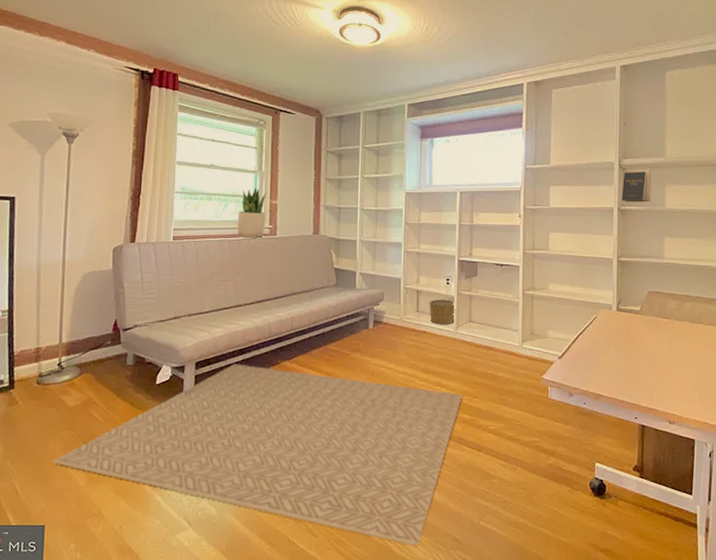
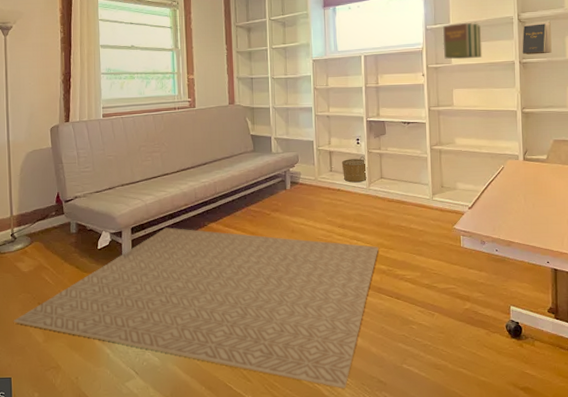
planter: present [237,188,267,238] -> none [159,65,185,111]
books: none [541,164,582,203] -> present [442,22,483,60]

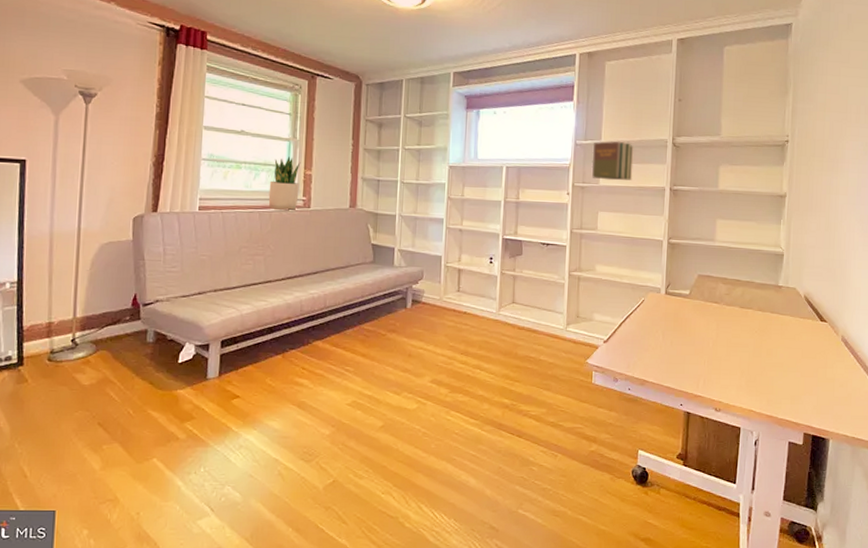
rug: present [13,227,379,389] -> none [64,343,504,535]
planter: none [159,65,185,111] -> present [268,157,301,210]
basket: present [341,156,368,183] -> none [470,277,499,306]
books: present [522,20,552,55] -> none [674,147,706,183]

